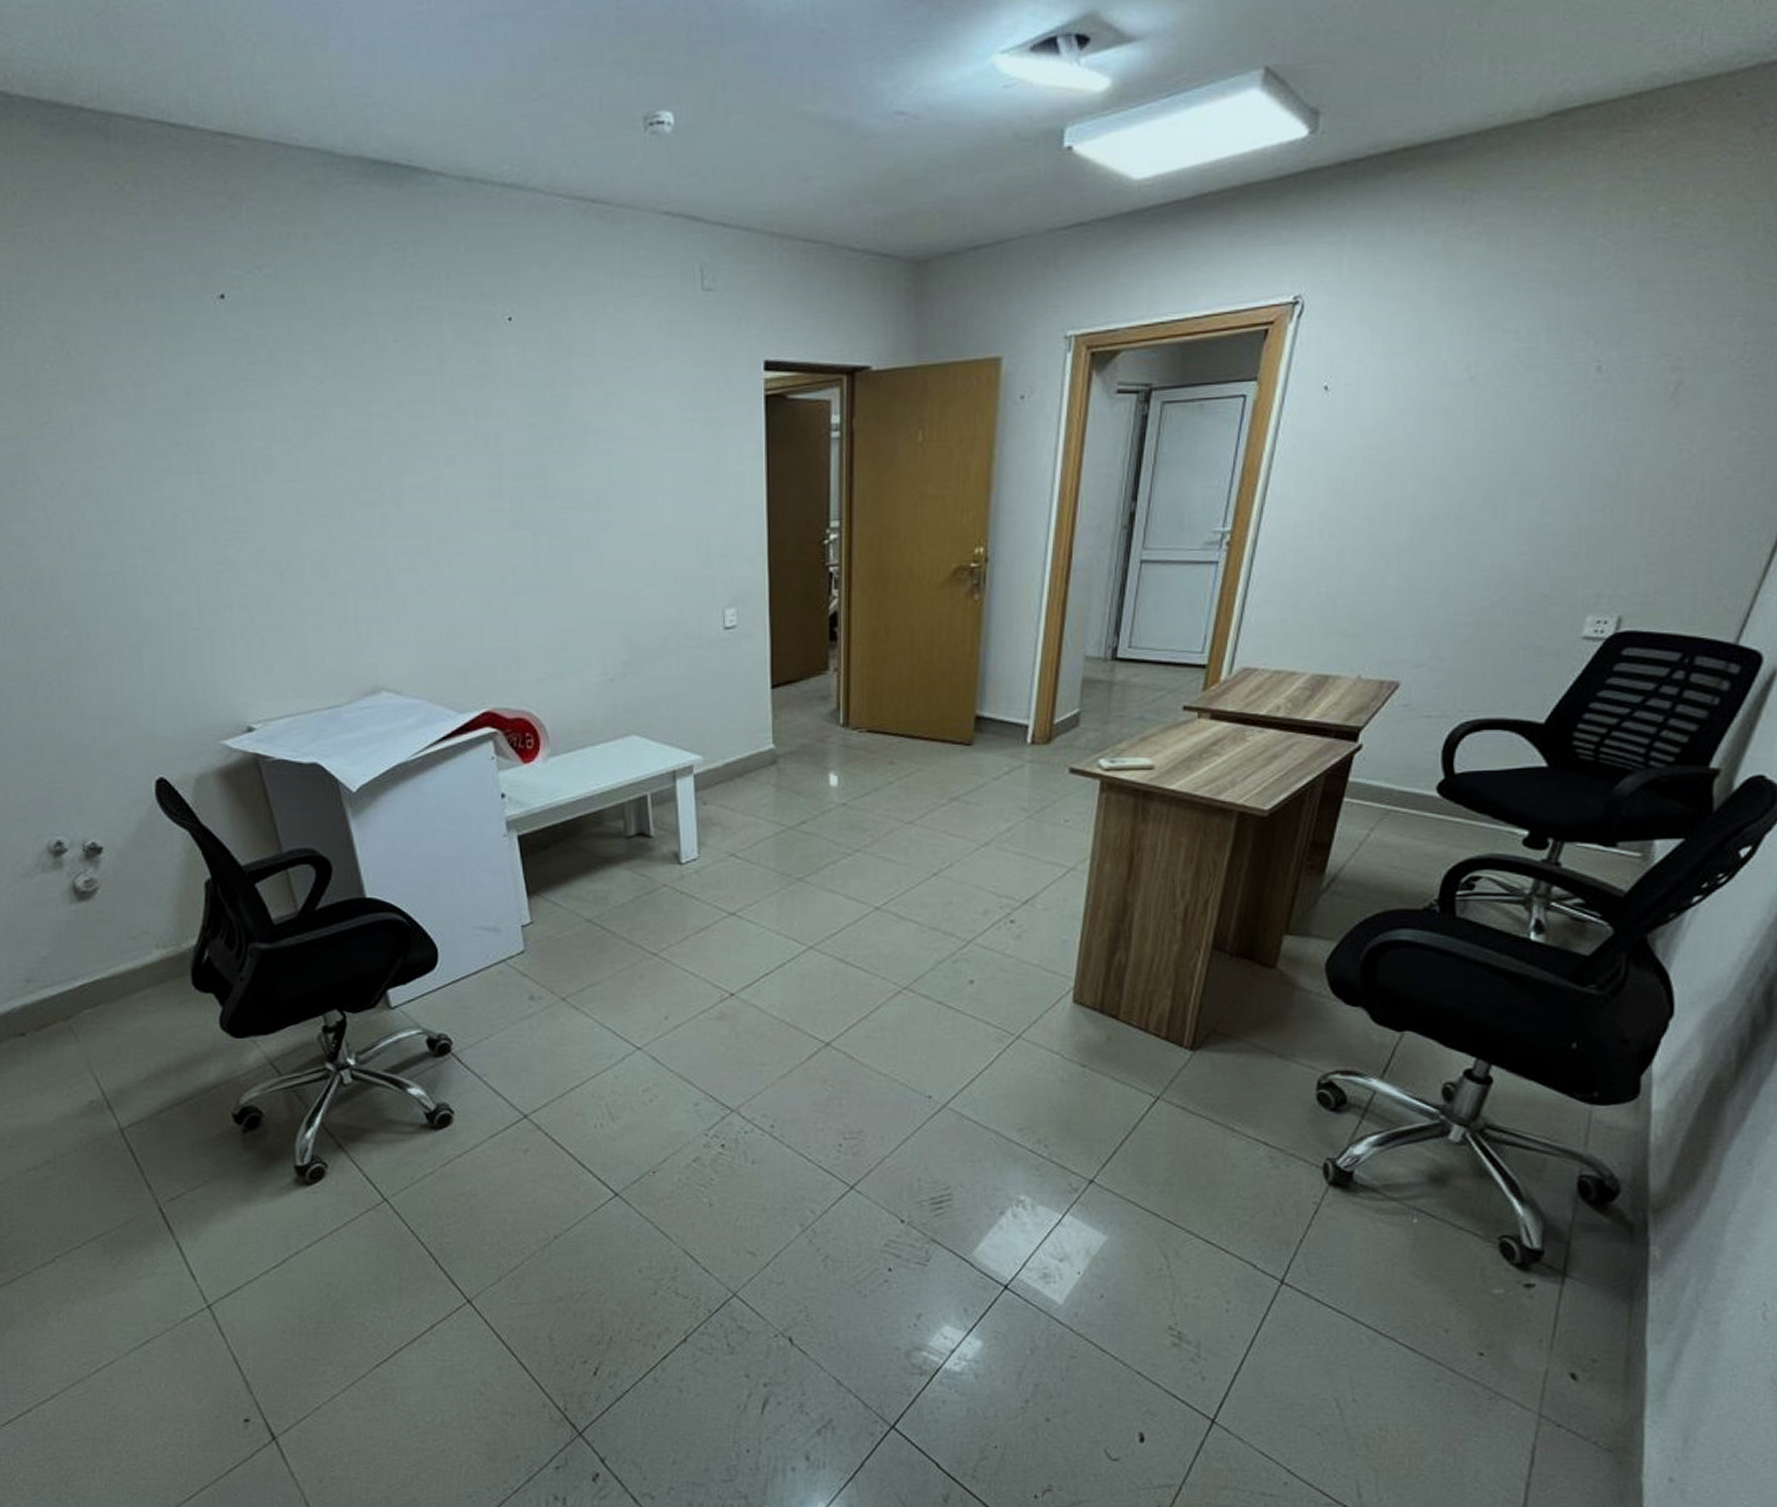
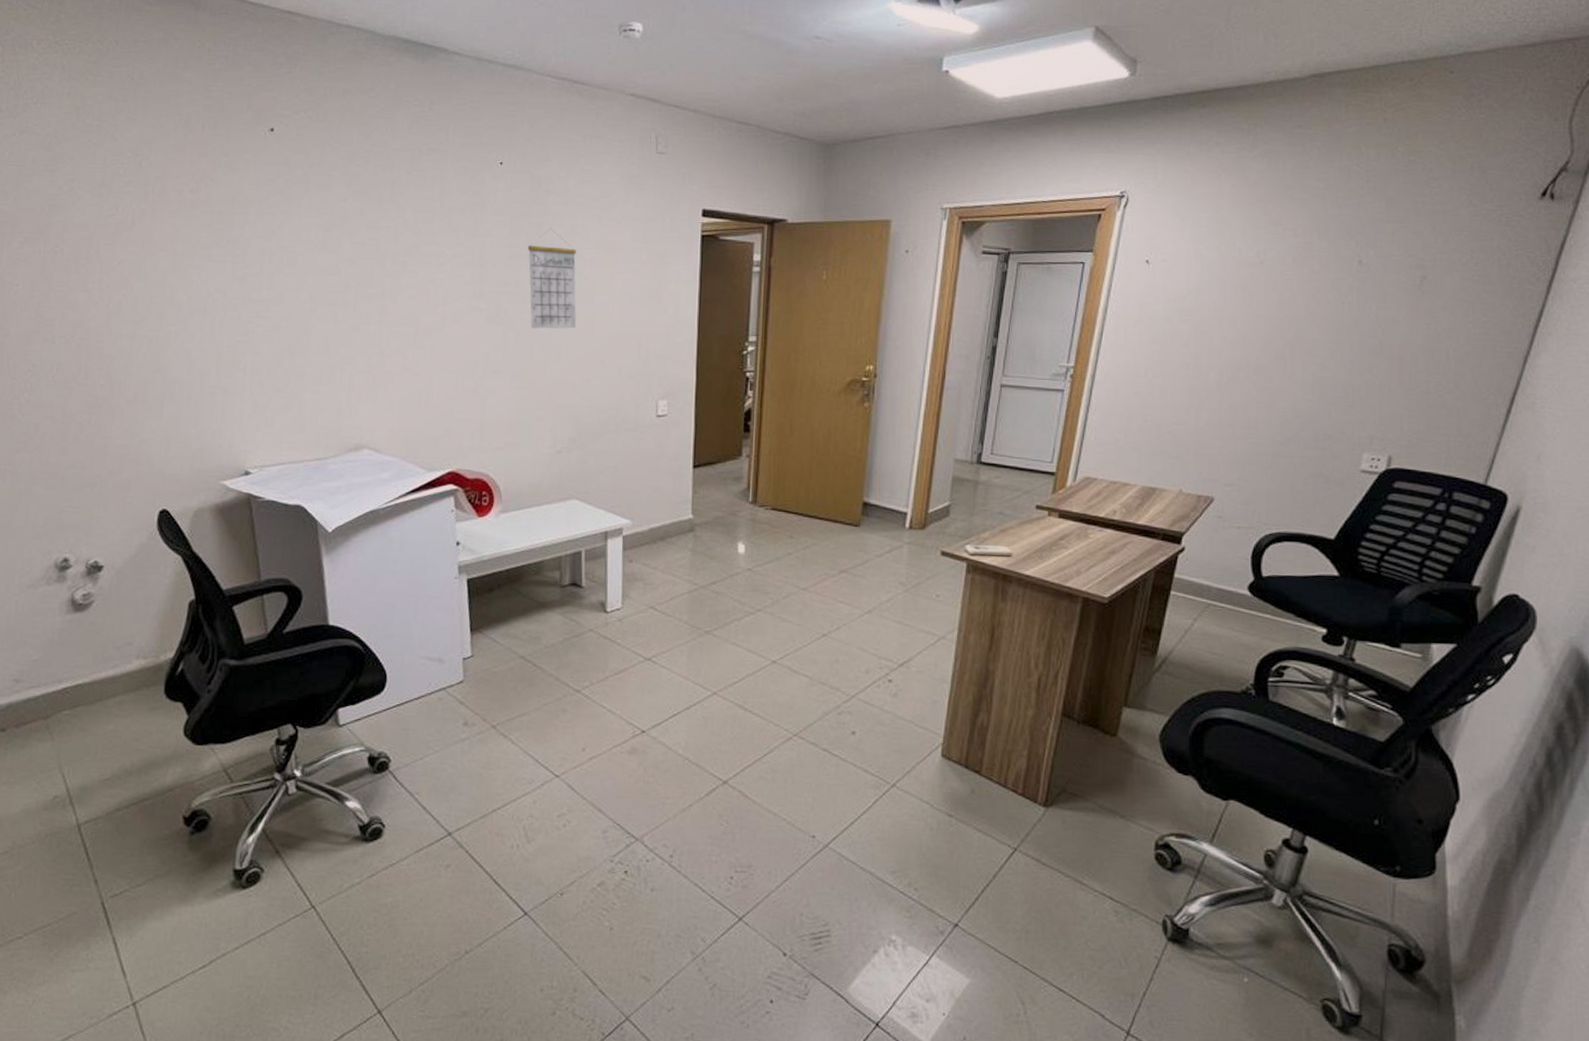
calendar: none [552,400,620,531] -> present [527,228,577,330]

